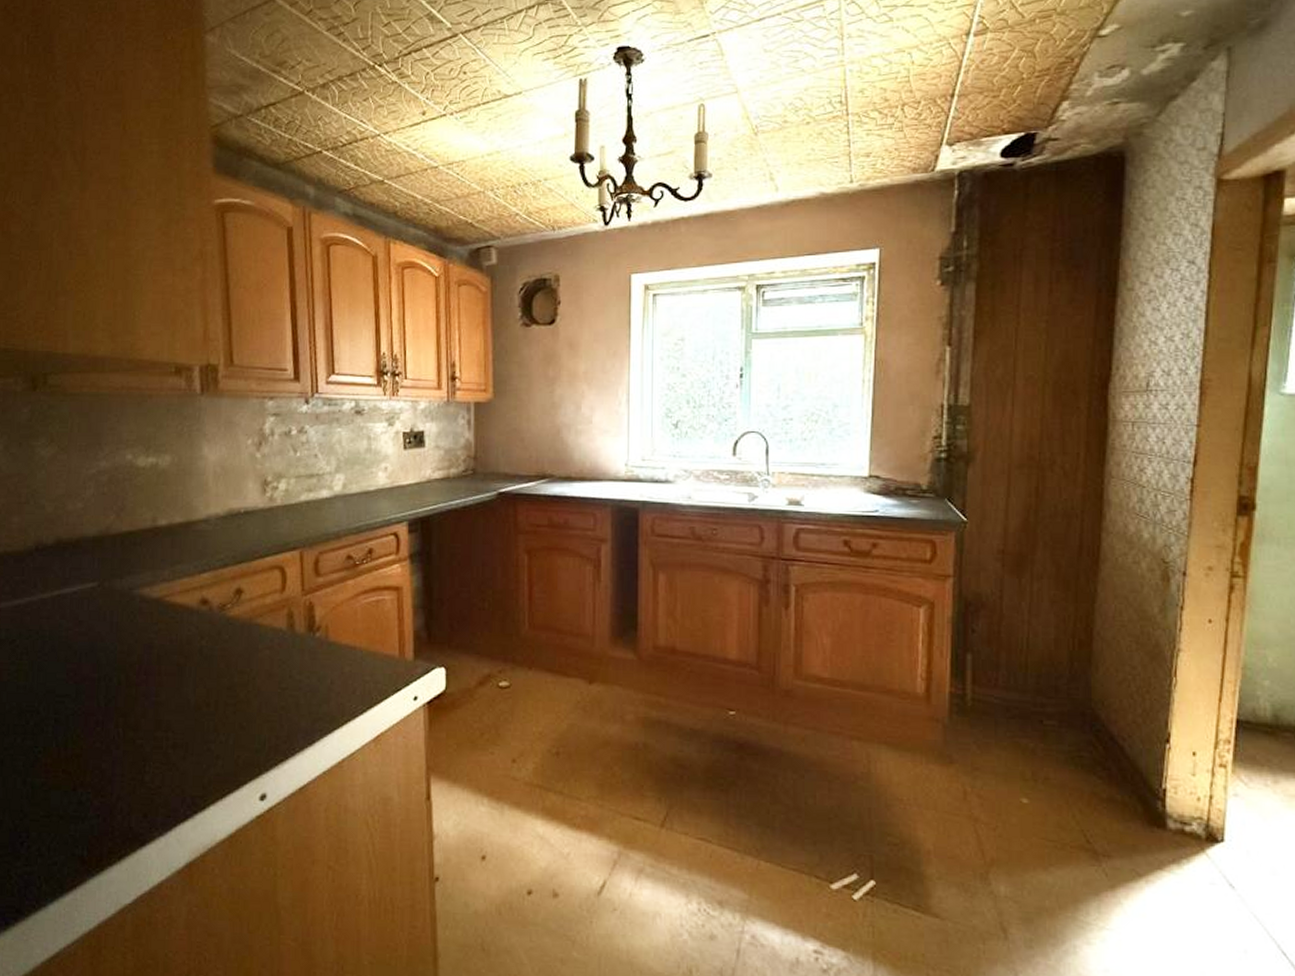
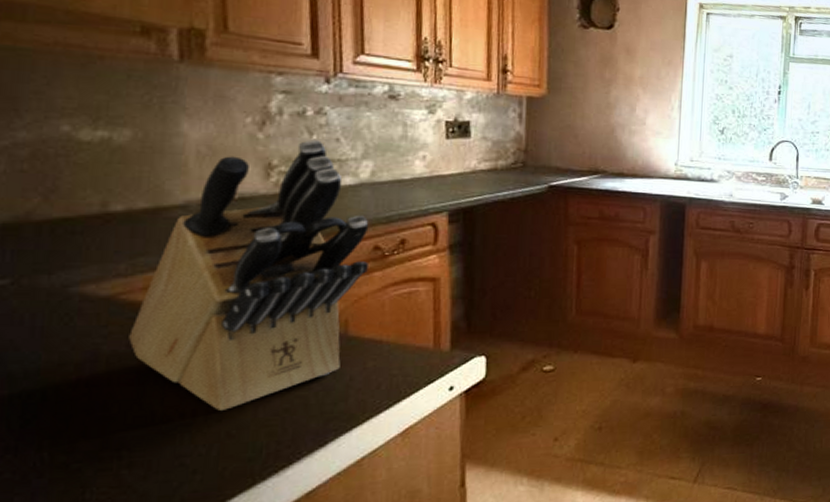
knife block: none [171,457,343,704] -> present [129,140,369,410]

